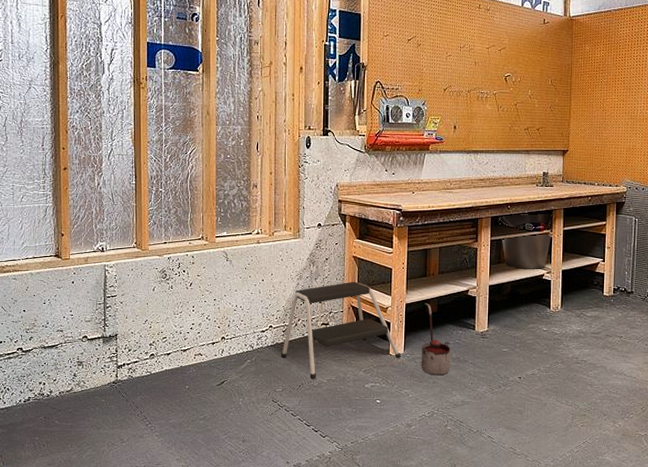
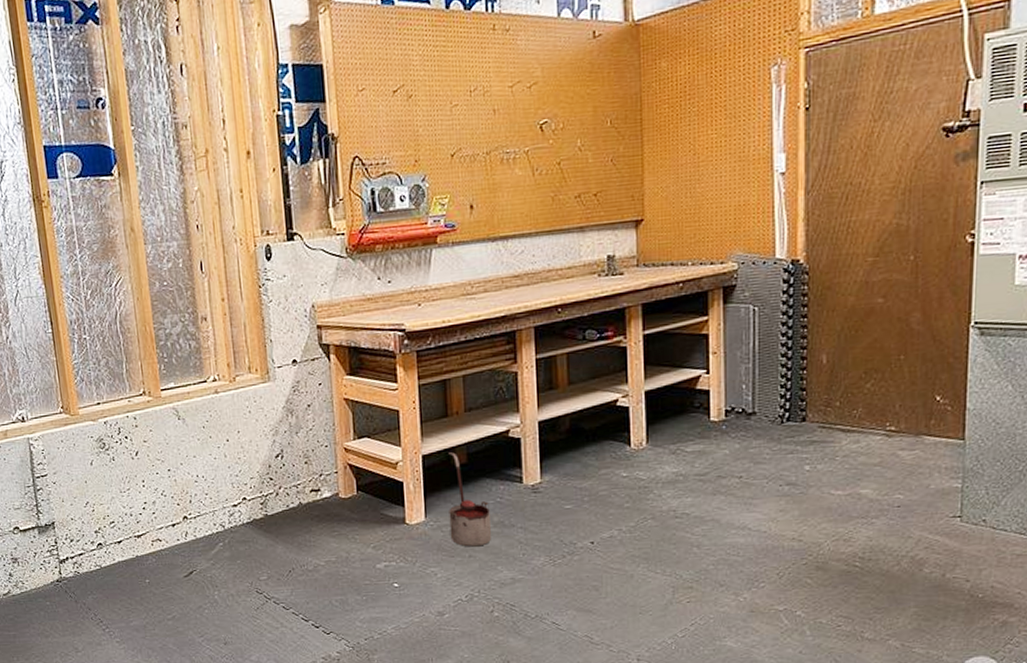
step stool: present [280,281,401,379] -> none [260,431,421,562]
bucket: present [499,214,554,269] -> none [545,314,628,395]

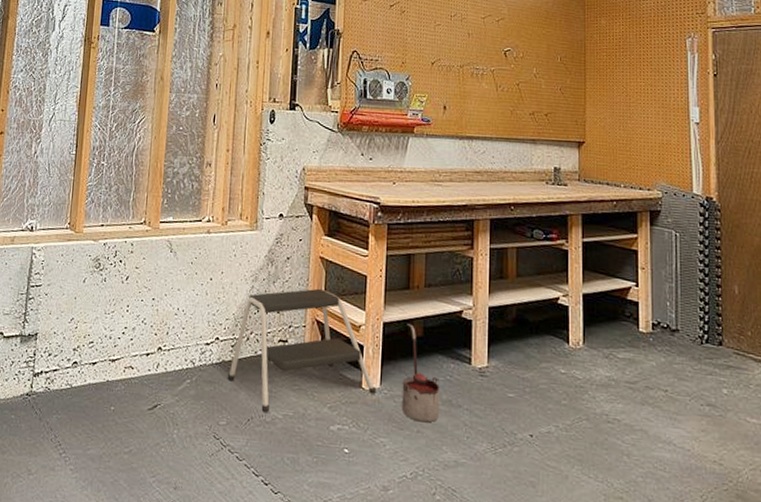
step stool: none [260,431,421,562] -> present [227,288,376,412]

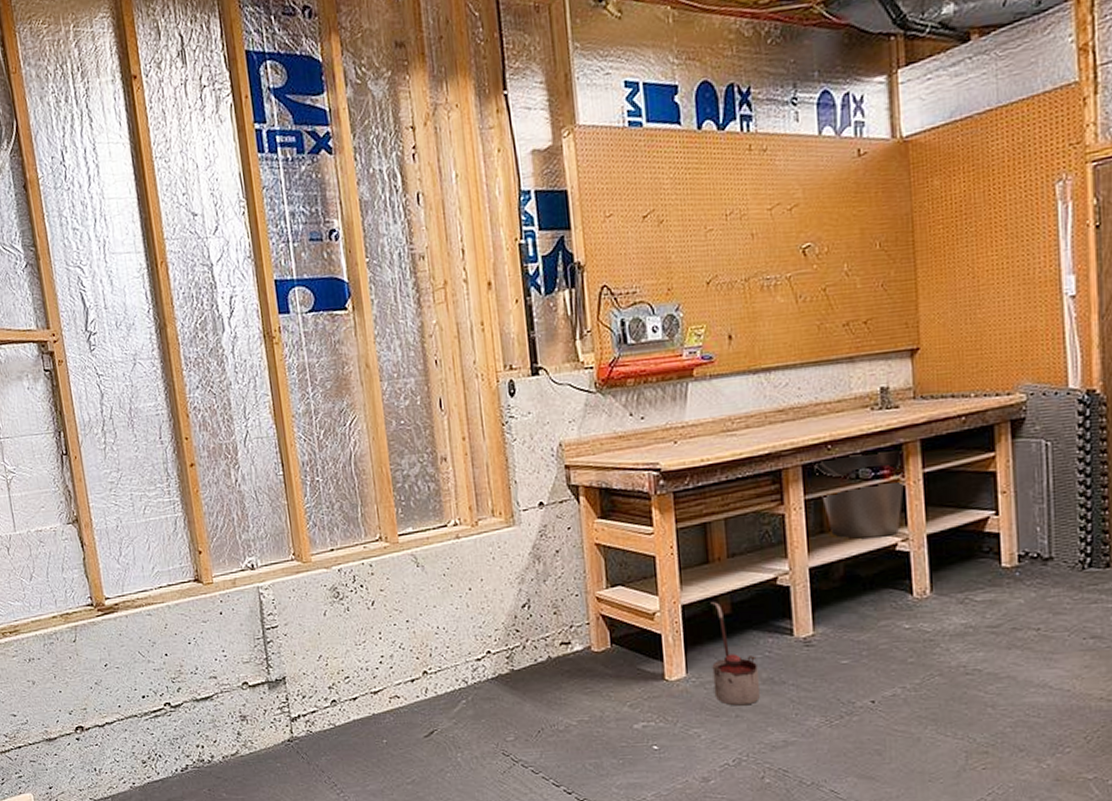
step stool: present [227,288,376,412] -> none [506,579,682,721]
bucket: none [500,217,570,290] -> present [814,450,906,539]

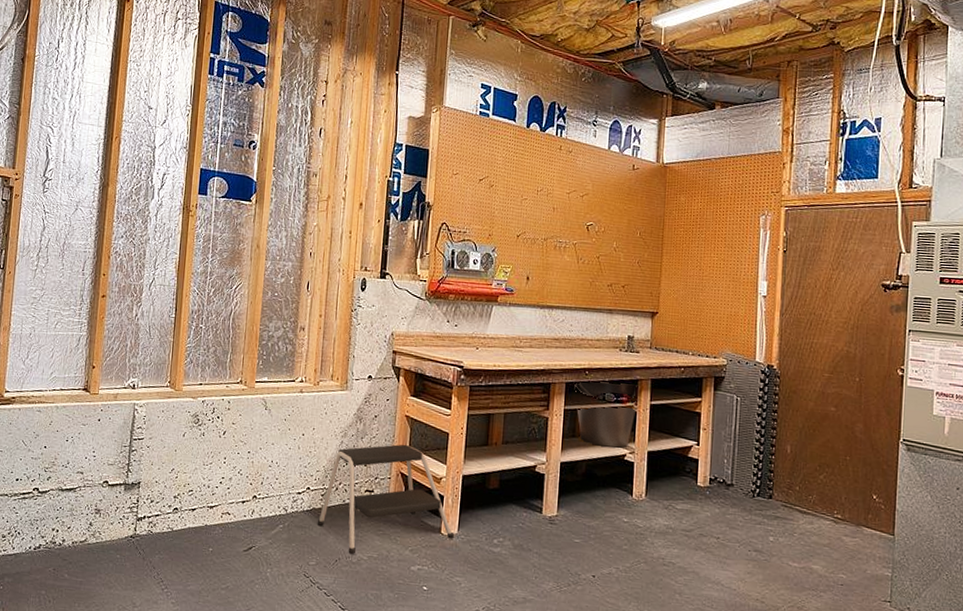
step stool: none [506,579,682,721] -> present [317,444,454,554]
paint can: present [710,602,760,706] -> none [476,477,513,564]

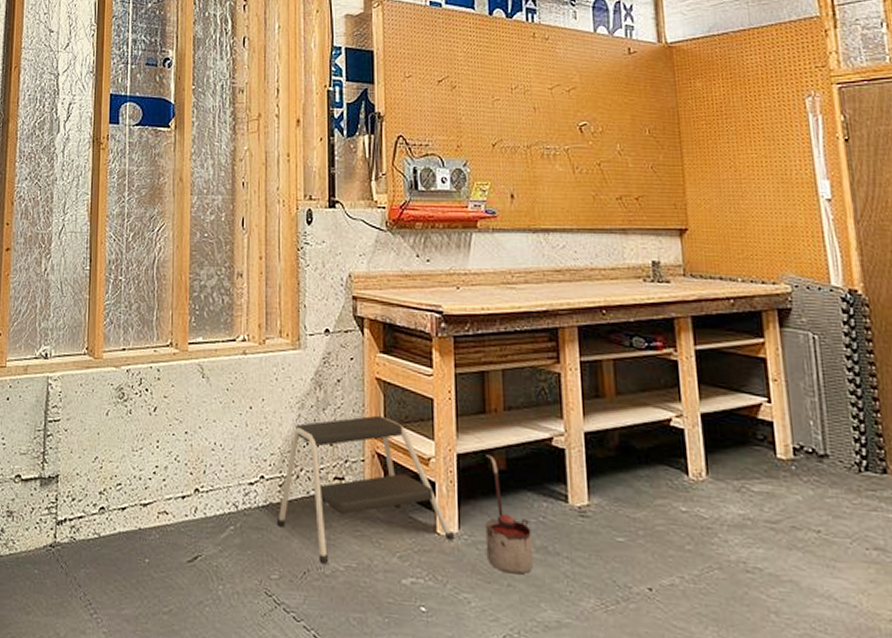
paint can: none [476,477,513,564] -> present [485,455,533,575]
bucket: present [574,382,639,448] -> none [589,323,679,410]

